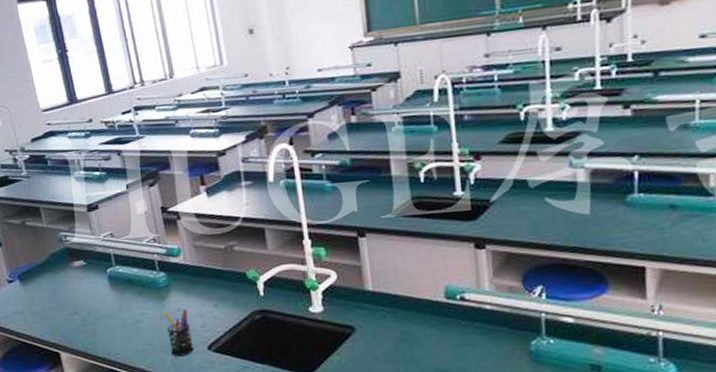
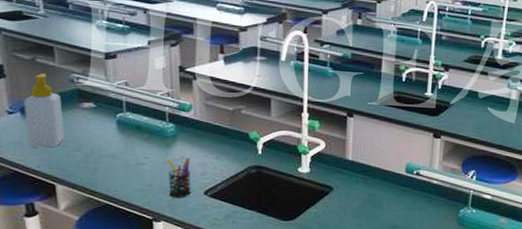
soap bottle: none [20,236,61,315] -> present [24,74,64,148]

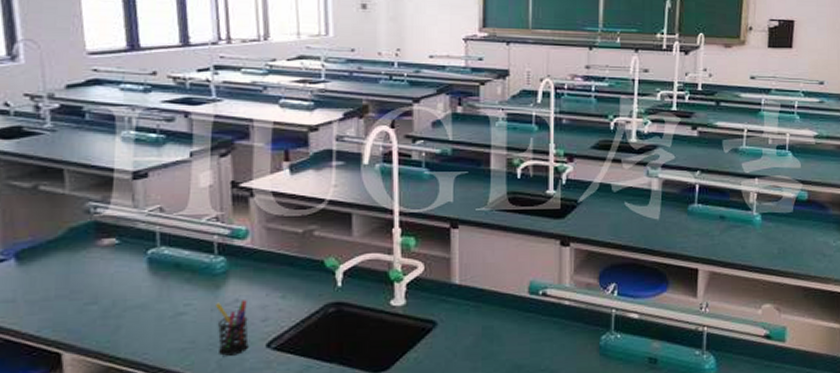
soap bottle: present [24,74,64,148] -> none [20,205,76,304]

